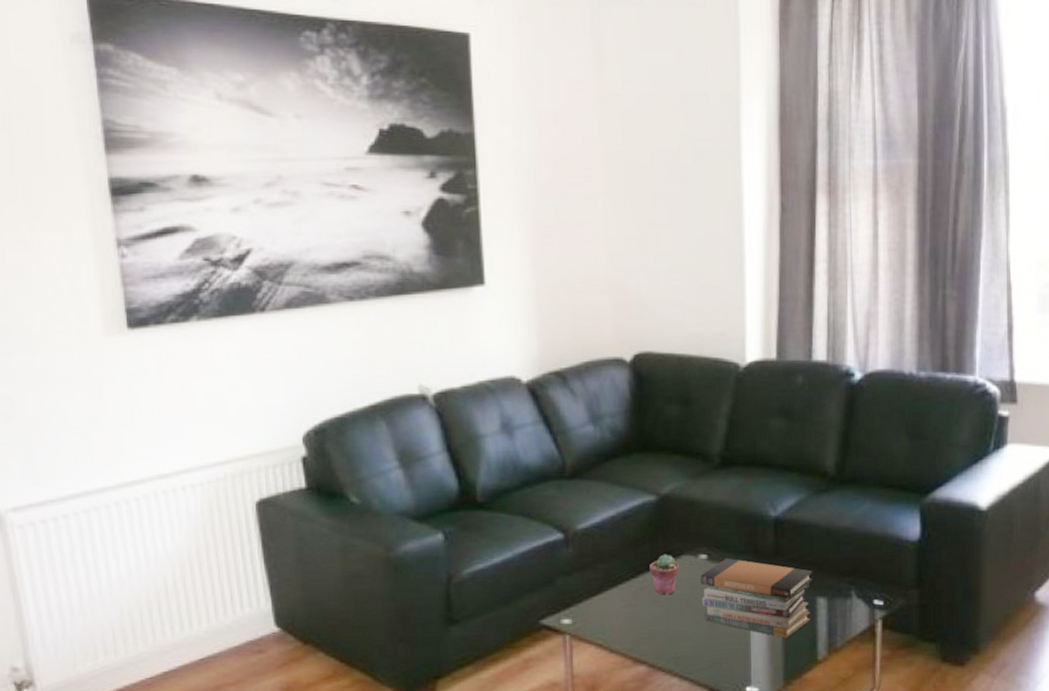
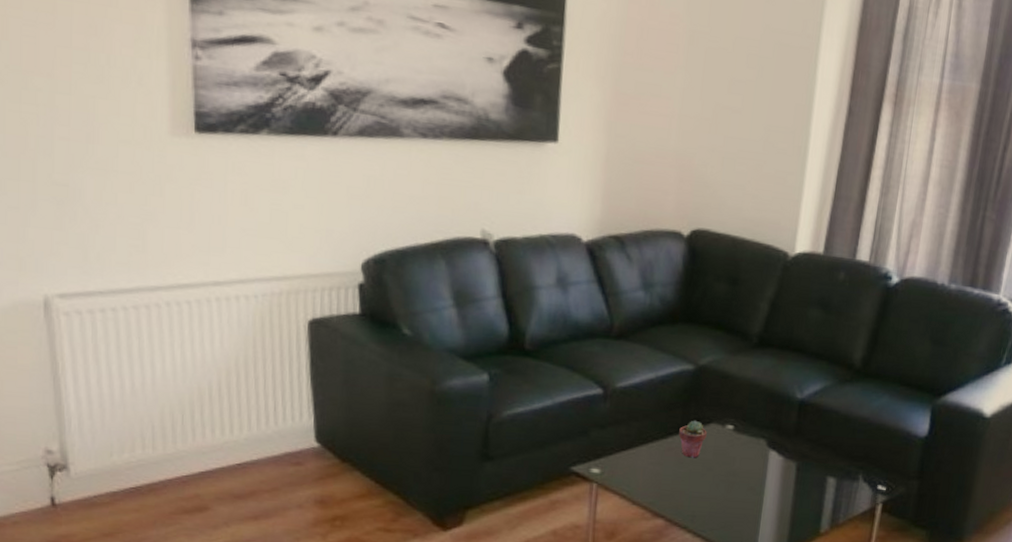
book stack: present [700,558,813,639] -> none [723,430,828,510]

